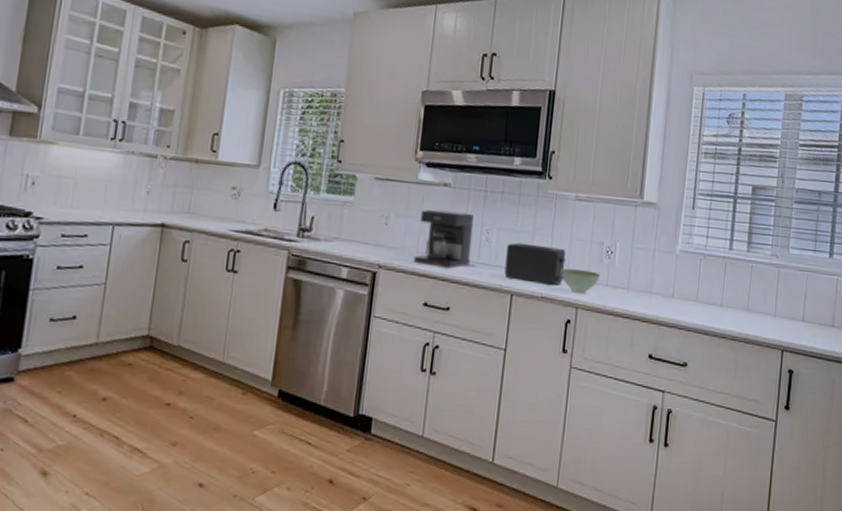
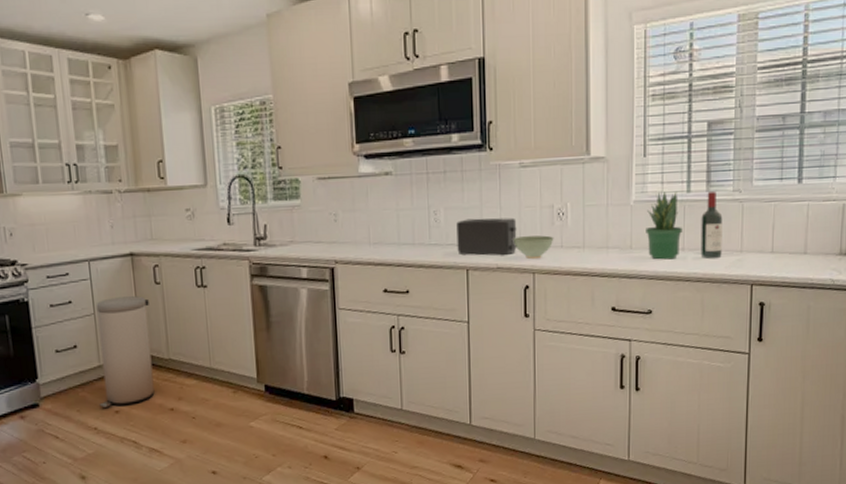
pedal bin: none [85,268,170,394] -> present [96,296,155,408]
coffee maker: present [413,209,475,269] -> none [367,197,422,255]
planter: none [688,245,722,314] -> present [646,191,682,260]
wine bottle: none [737,253,760,320] -> present [700,192,723,260]

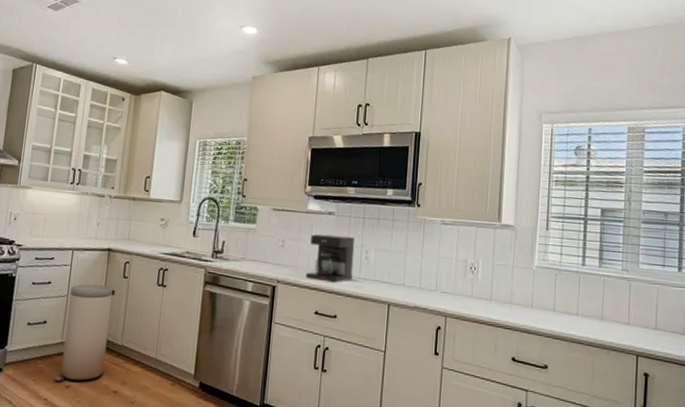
coffee maker: none [367,197,422,255] -> present [305,234,355,283]
toaster: present [456,217,517,256] -> none [382,261,435,298]
bowl: present [513,235,554,260] -> none [430,282,466,305]
planter: present [646,191,682,260] -> none [545,262,577,322]
wine bottle: present [700,192,723,260] -> none [592,268,612,328]

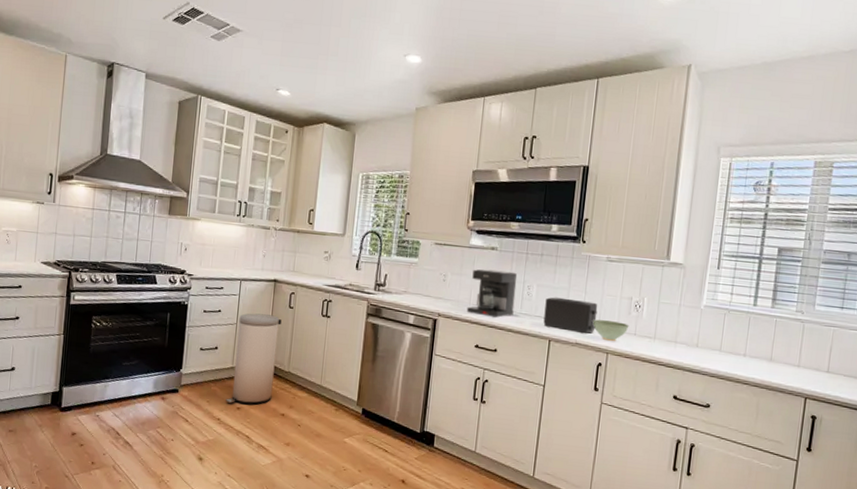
toaster: none [382,261,435,298] -> present [543,297,598,334]
bowl: none [430,282,466,305] -> present [592,319,629,342]

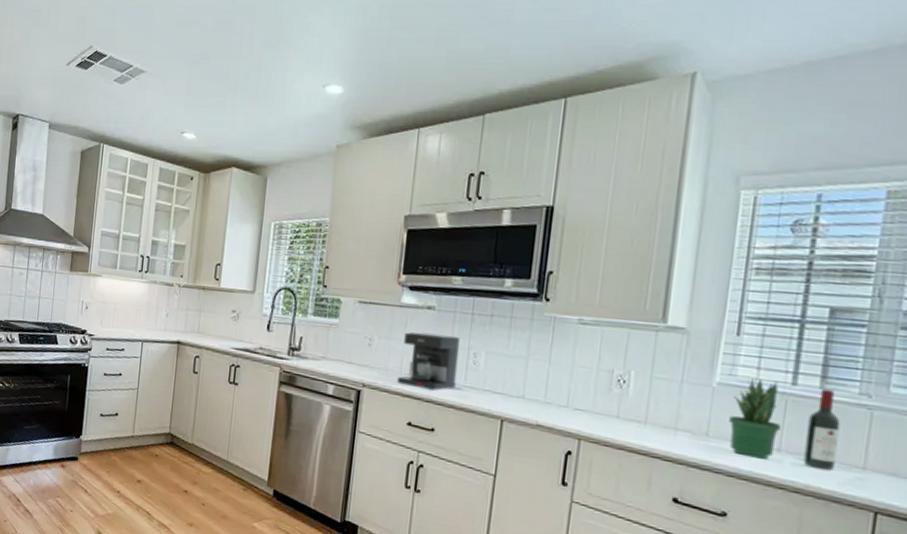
pedal bin: present [225,313,282,406] -> none [126,377,185,479]
toaster: present [543,297,598,334] -> none [494,367,567,415]
bowl: present [592,319,629,342] -> none [559,396,610,426]
planter: none [712,301,746,363] -> present [729,378,781,459]
wine bottle: none [760,308,784,370] -> present [803,389,841,472]

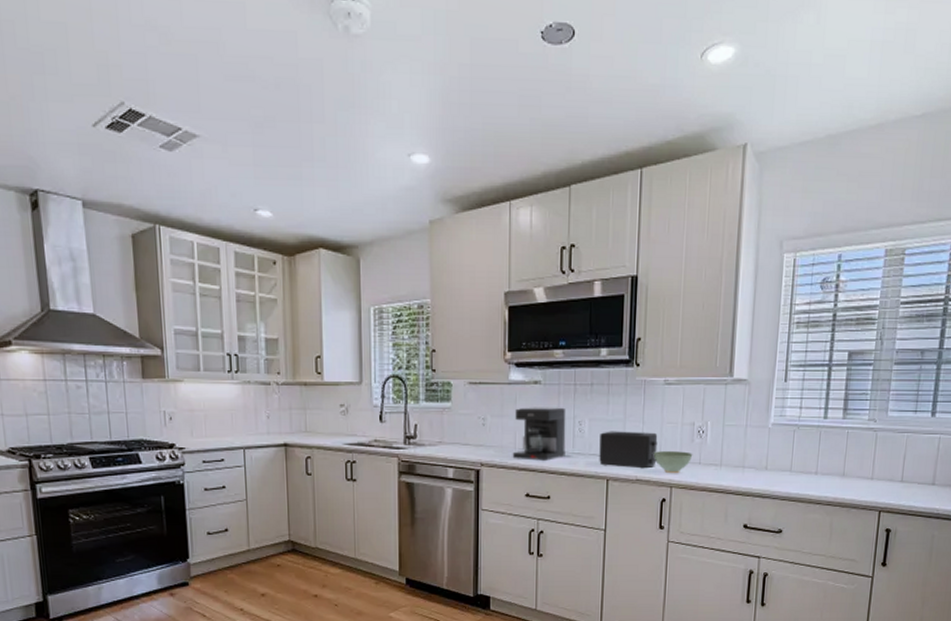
toaster: none [494,367,567,415] -> present [599,431,658,469]
bowl: none [559,396,610,426] -> present [653,451,693,474]
planter: present [729,378,781,459] -> none [781,417,817,482]
wine bottle: present [803,389,841,472] -> none [832,419,857,485]

